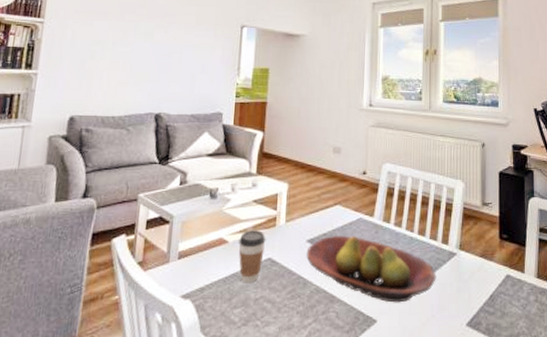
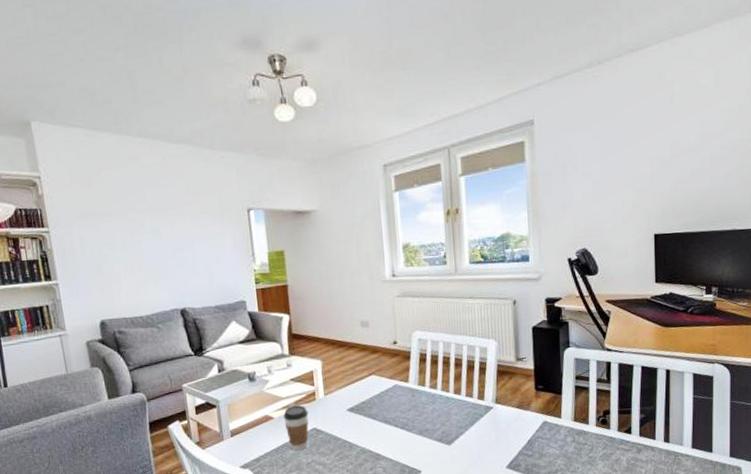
fruit bowl: present [306,236,436,303] -> none [348,401,475,455]

